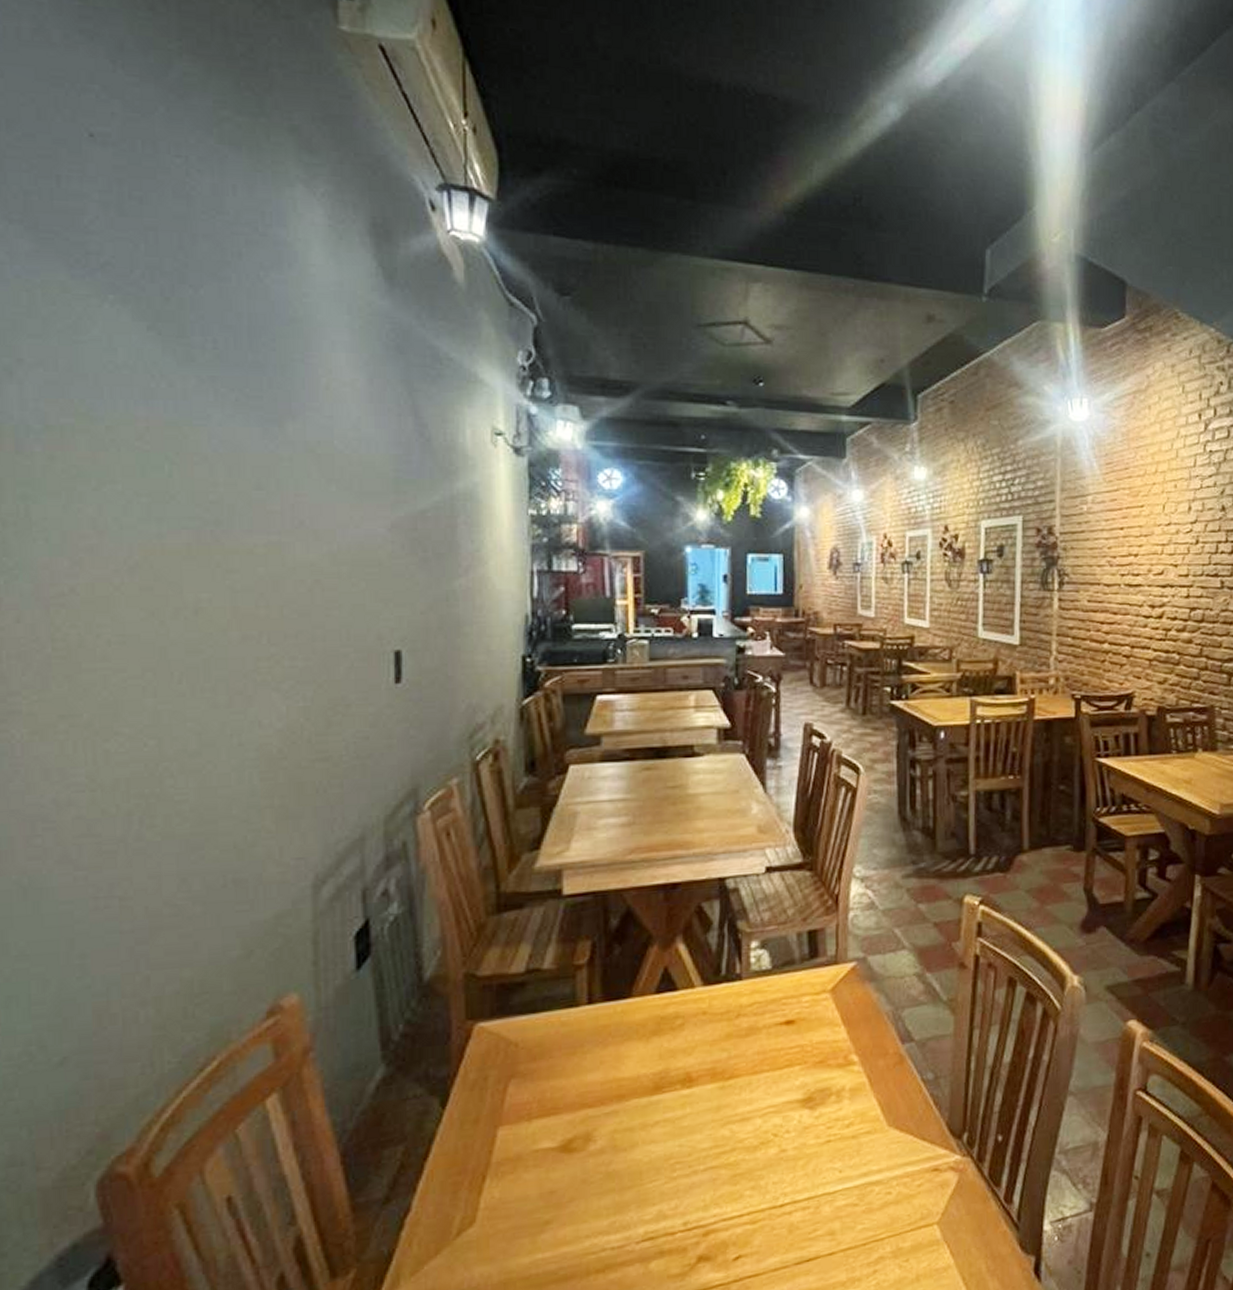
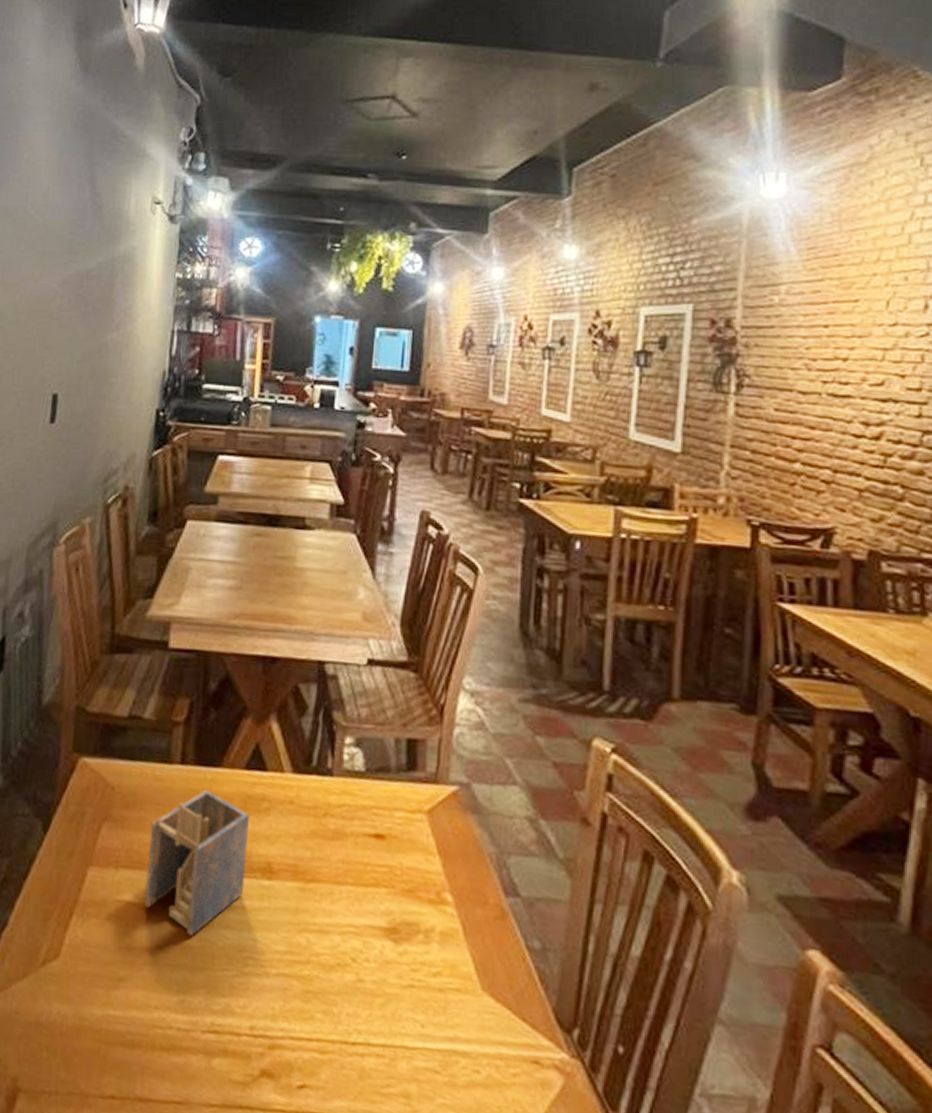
napkin holder: none [562,1022,666,1161] -> present [145,789,249,936]

